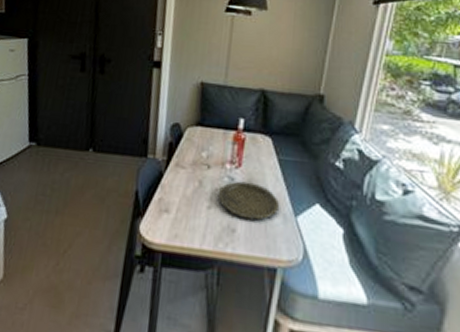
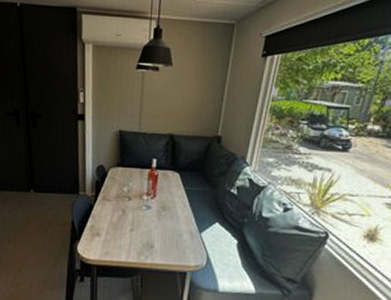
plate: present [219,181,280,221] -> none [139,208,188,238]

